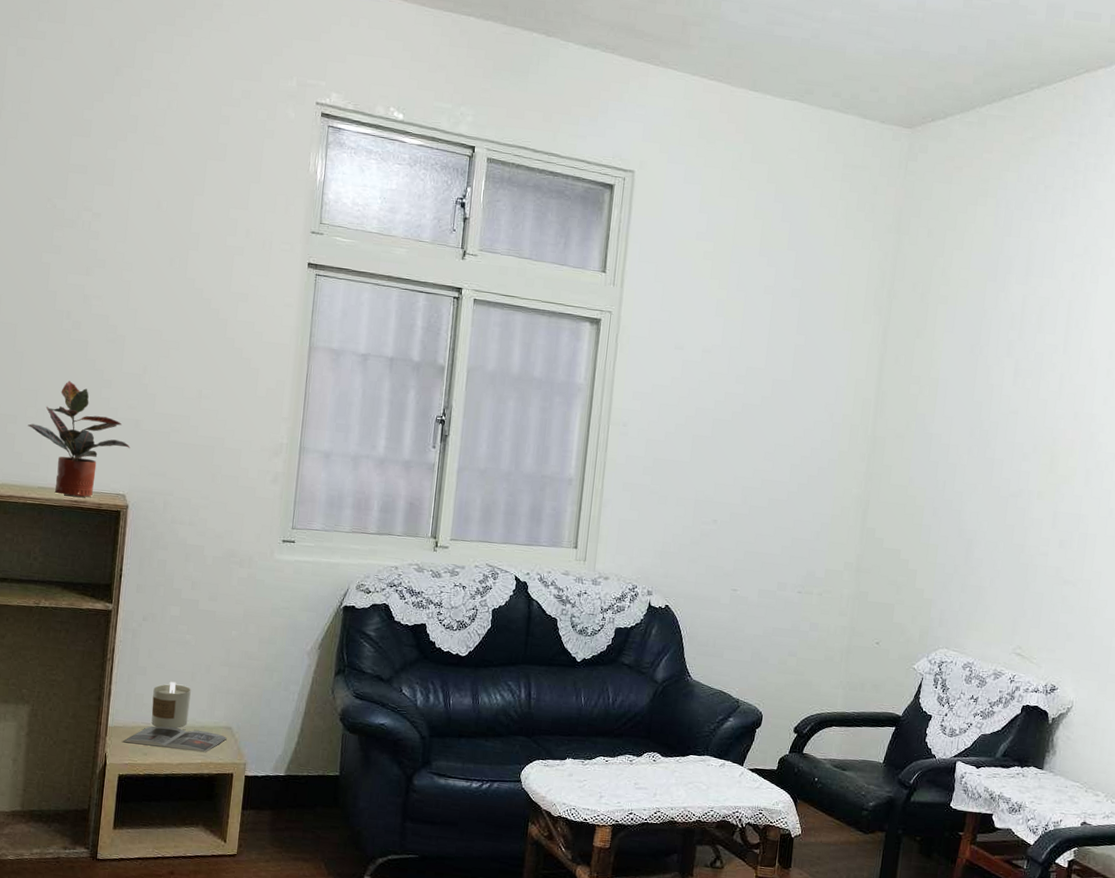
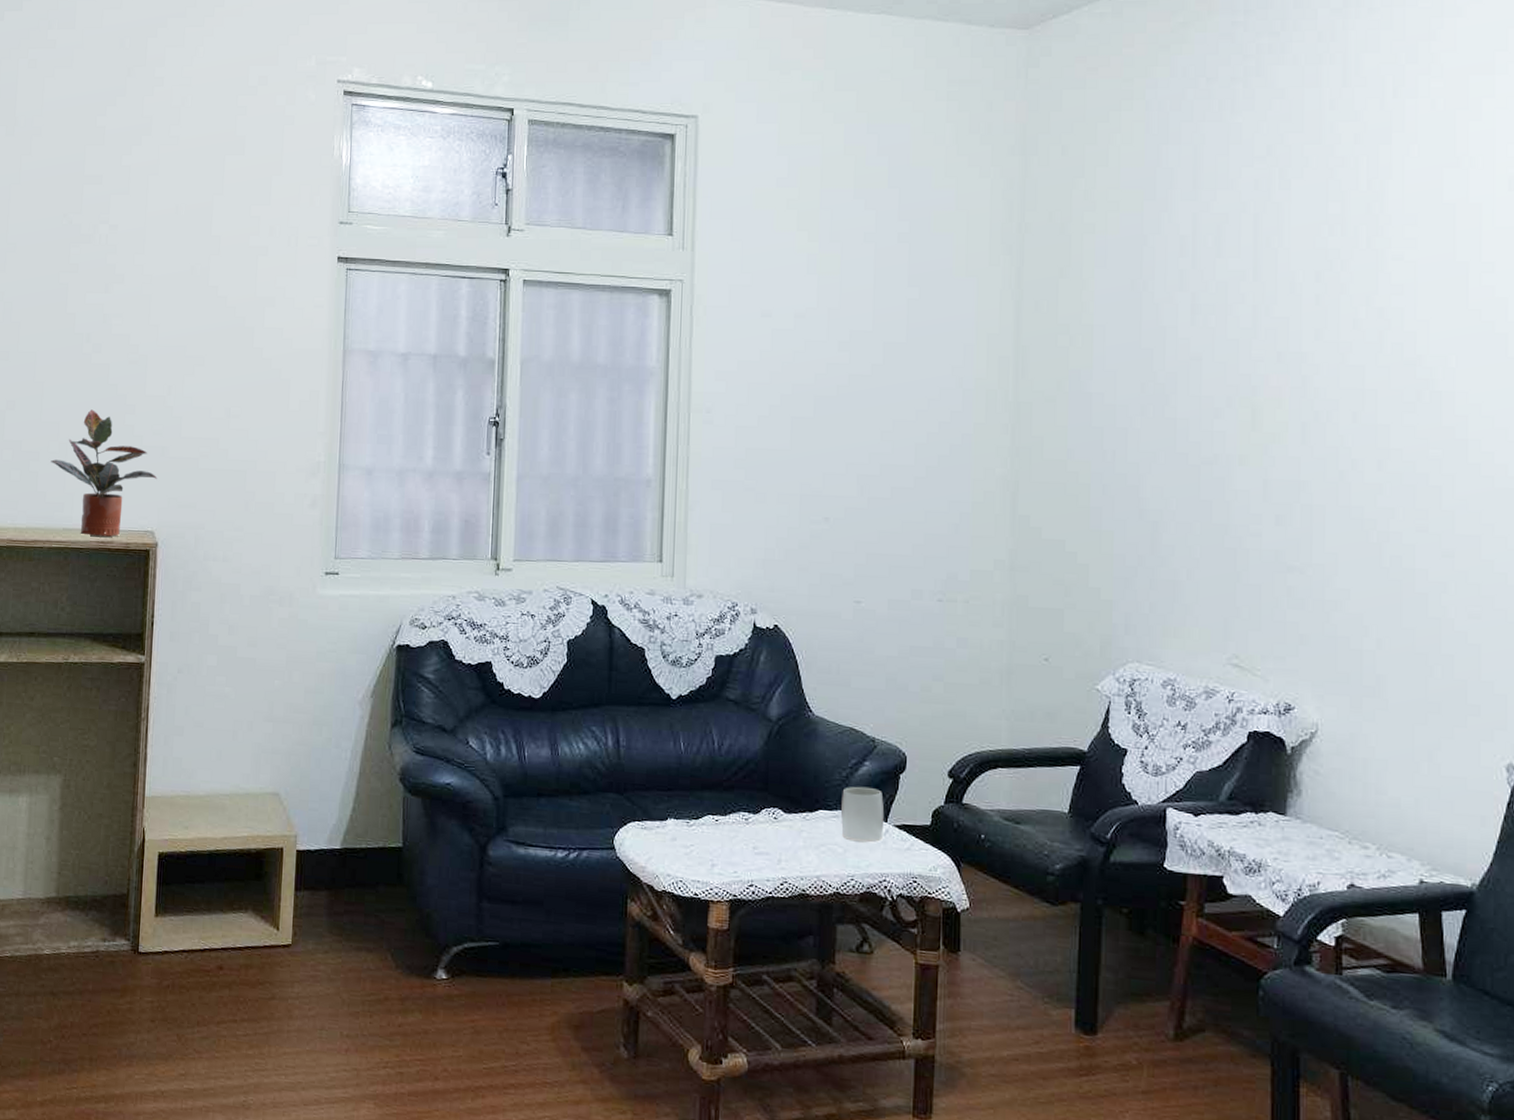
magazine: present [122,726,227,753] -> none [161,794,275,825]
candle: present [151,682,191,728] -> none [191,743,233,797]
mug: none [706,737,742,782] -> present [840,786,885,843]

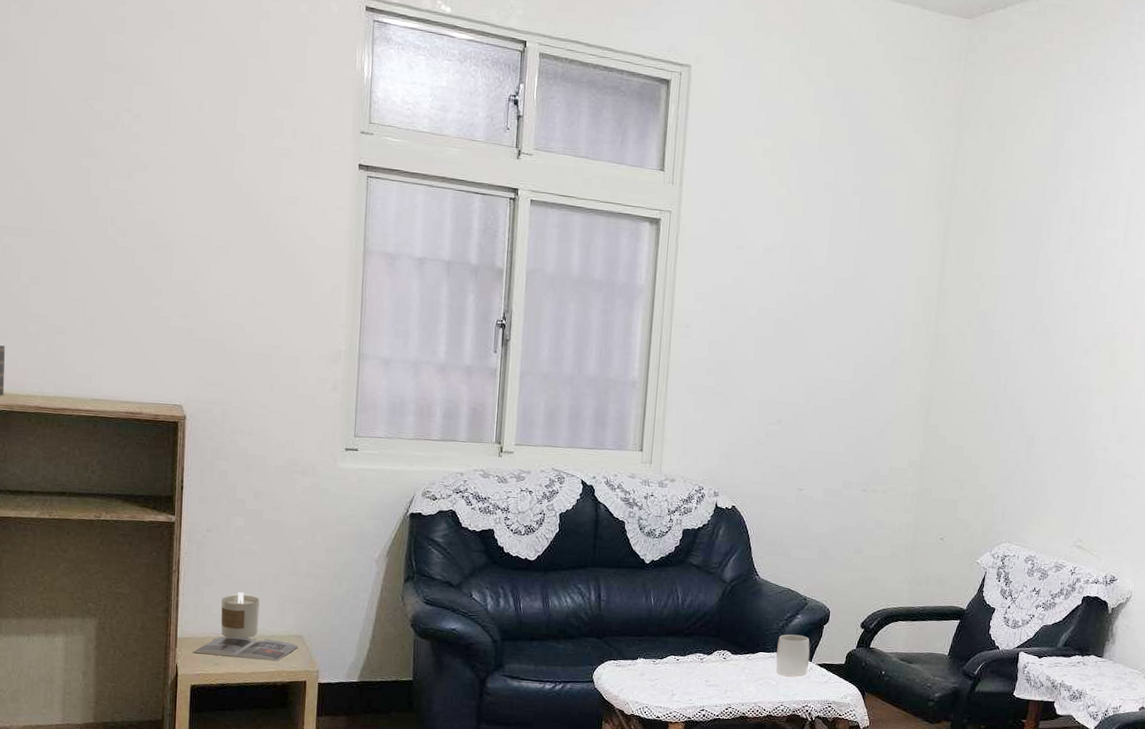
potted plant: present [50,409,157,537] -> none [77,290,185,409]
magazine: none [161,794,275,825] -> present [193,636,298,662]
candle: none [191,743,233,797] -> present [220,592,260,638]

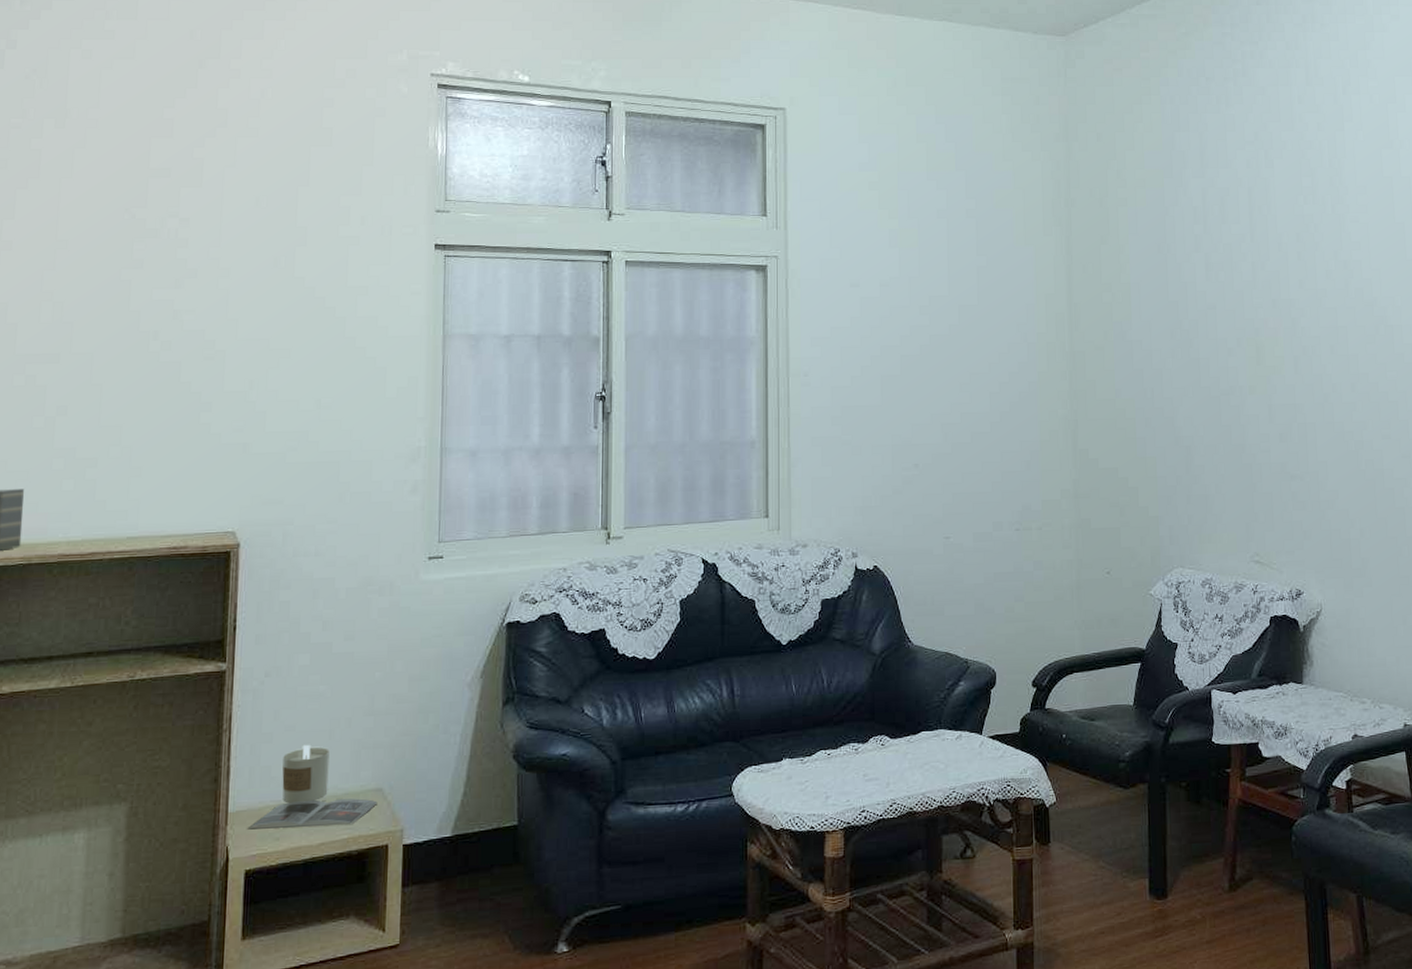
mug: present [775,634,810,678] -> none [940,704,980,757]

